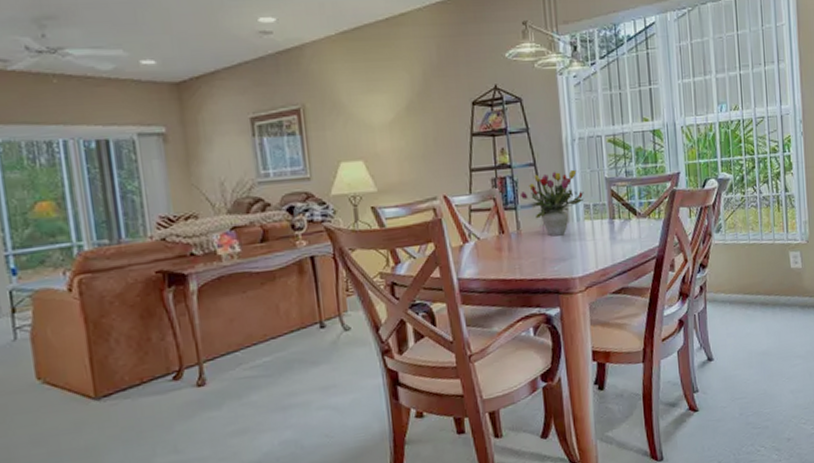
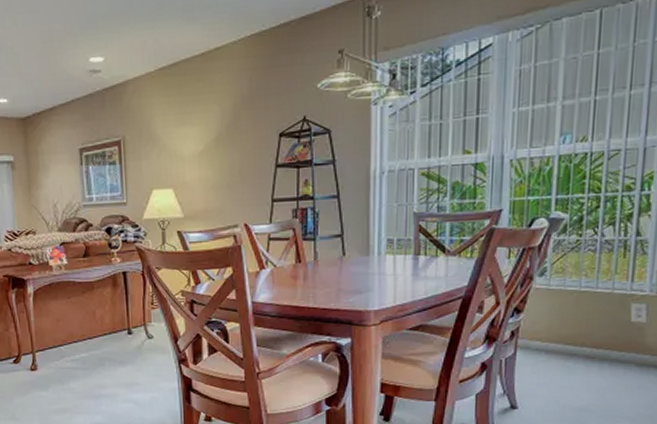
flower arrangement: present [521,169,584,237] -> none [321,202,388,269]

